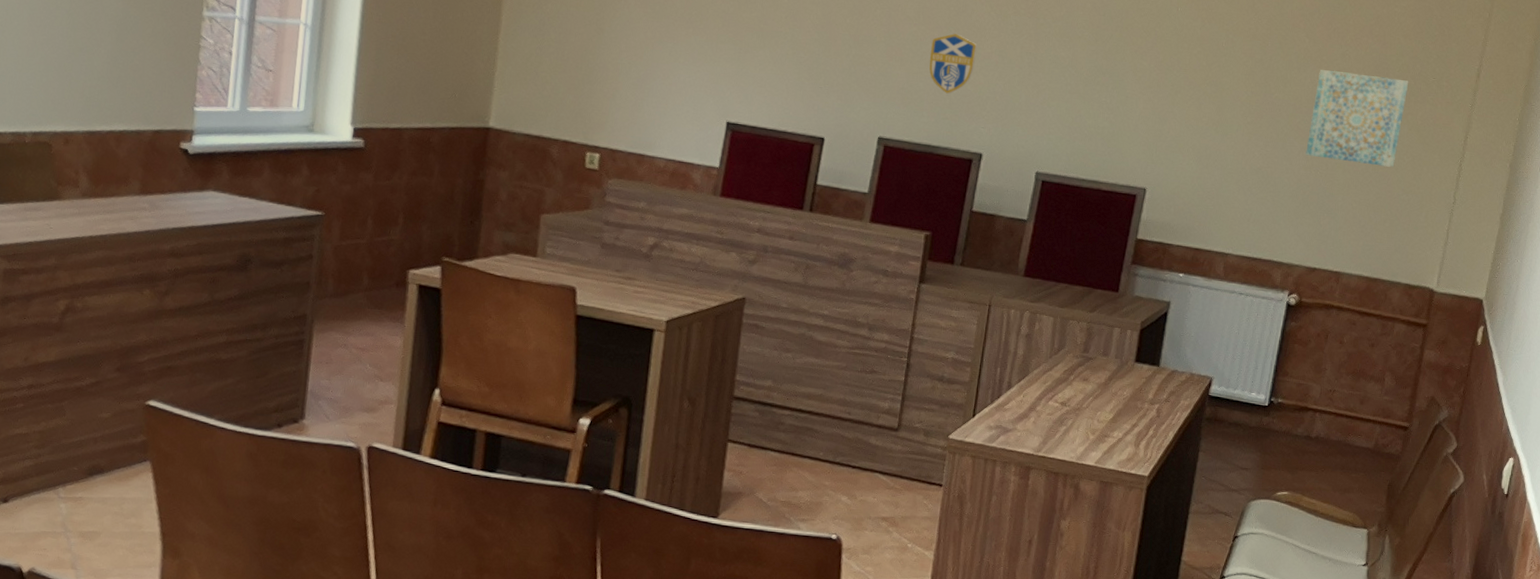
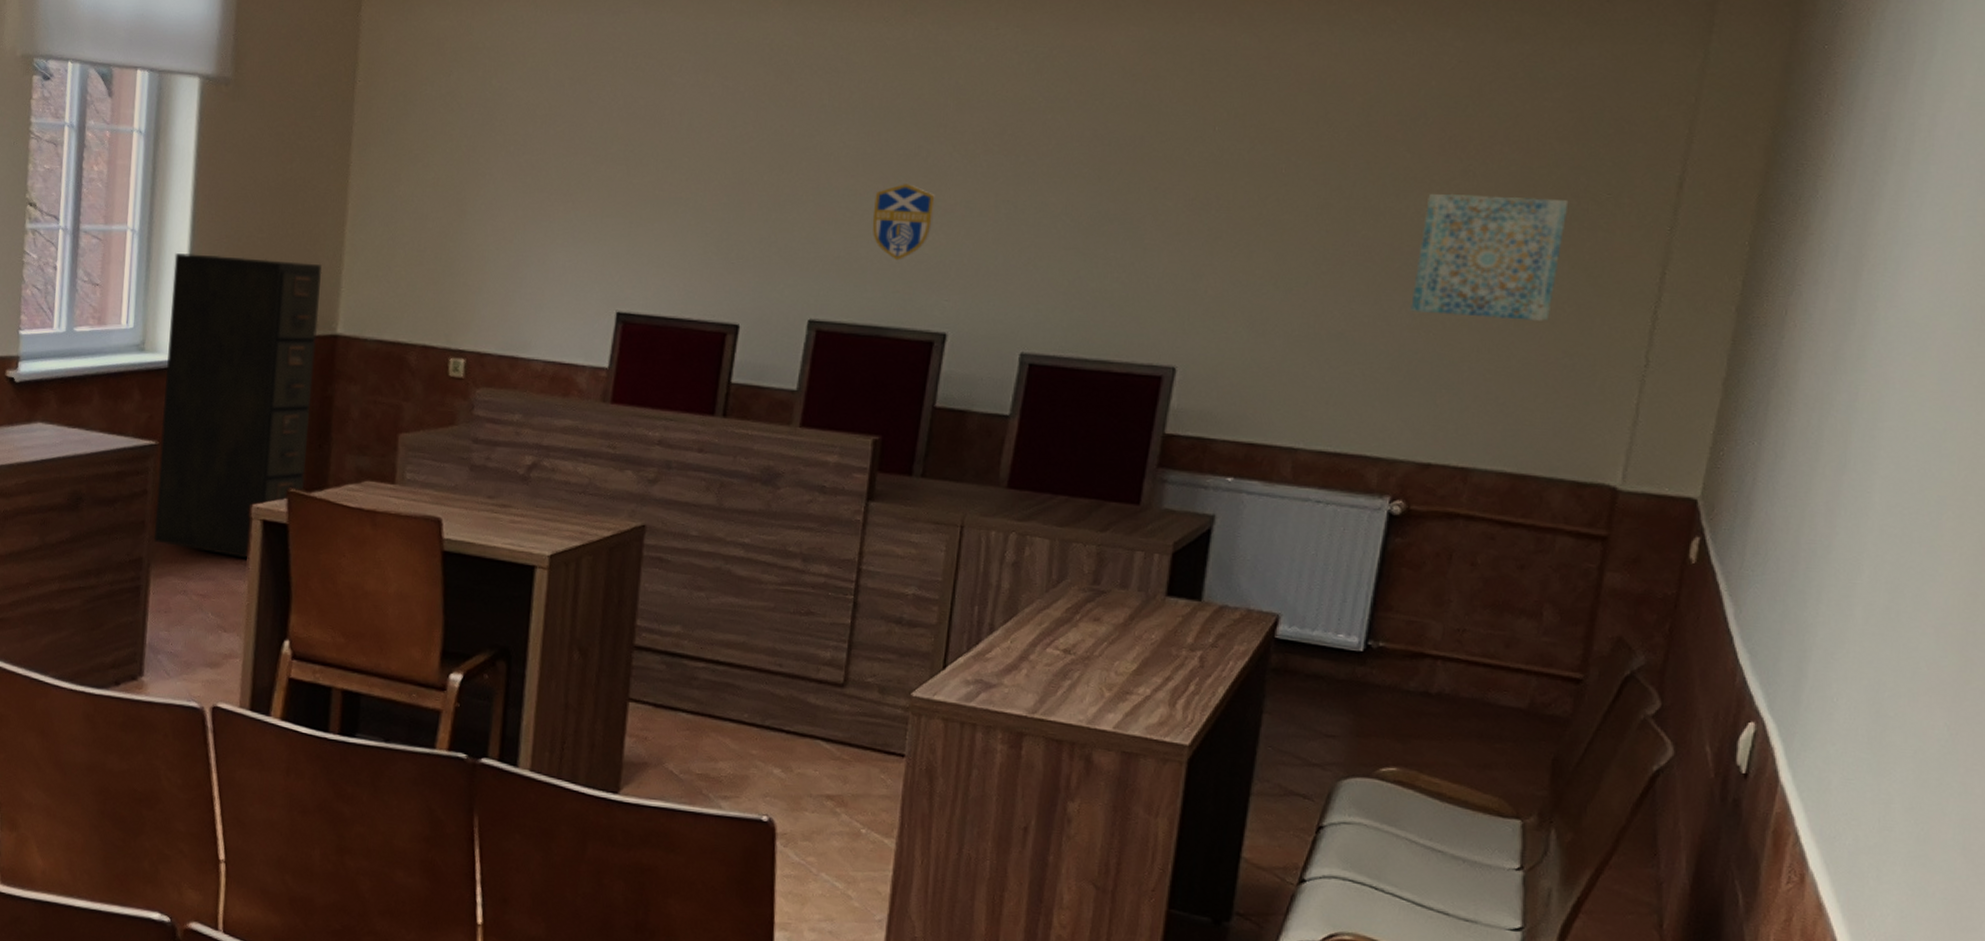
filing cabinet: none [317,48,478,318] -> present [153,253,322,559]

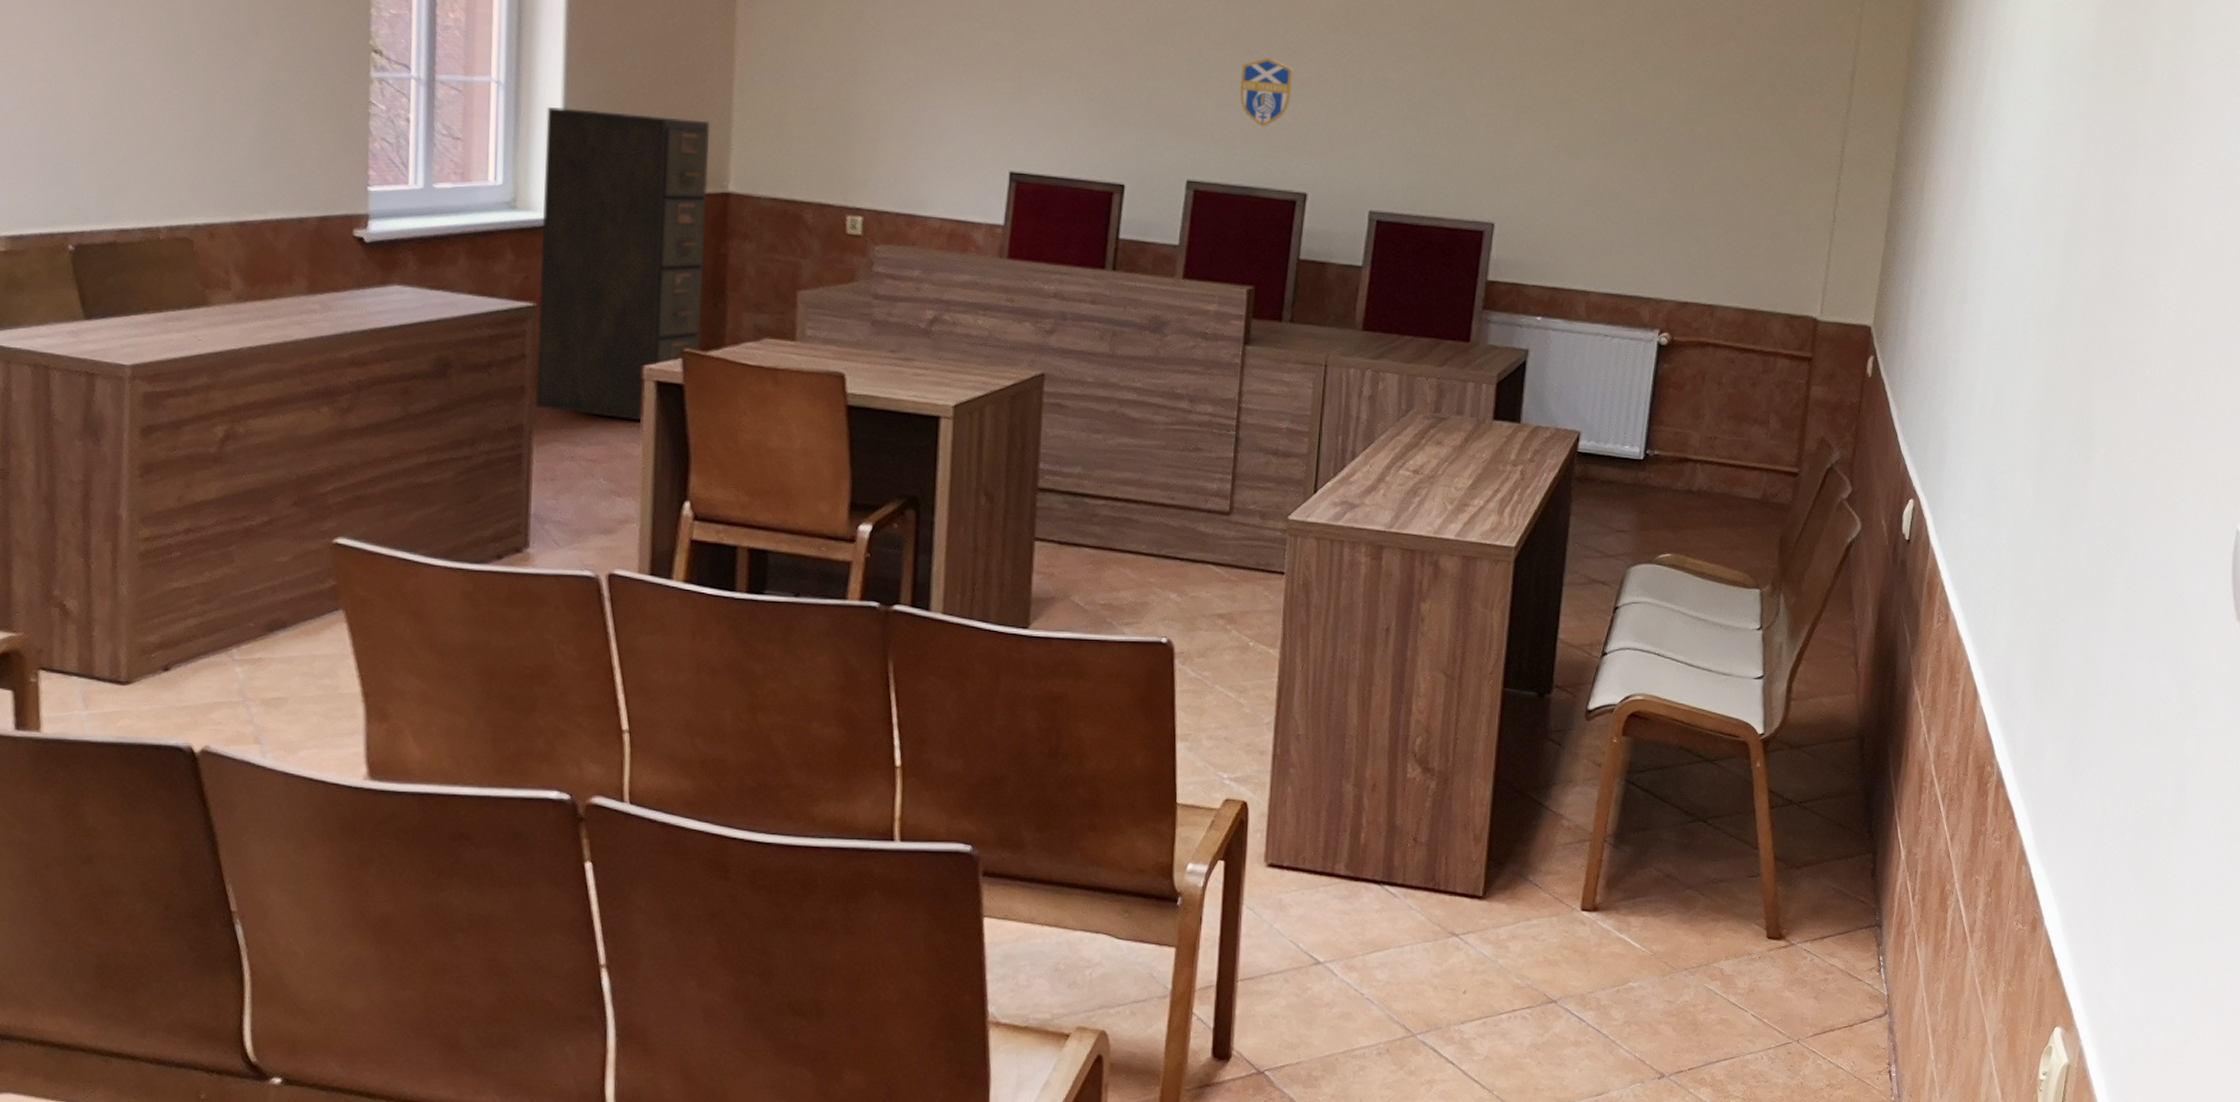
wall art: present [1410,193,1569,321] -> none [1669,79,1778,185]

